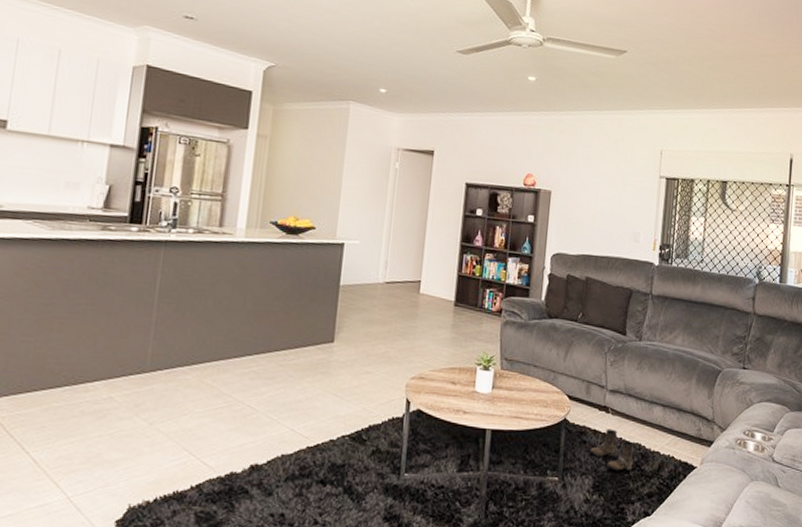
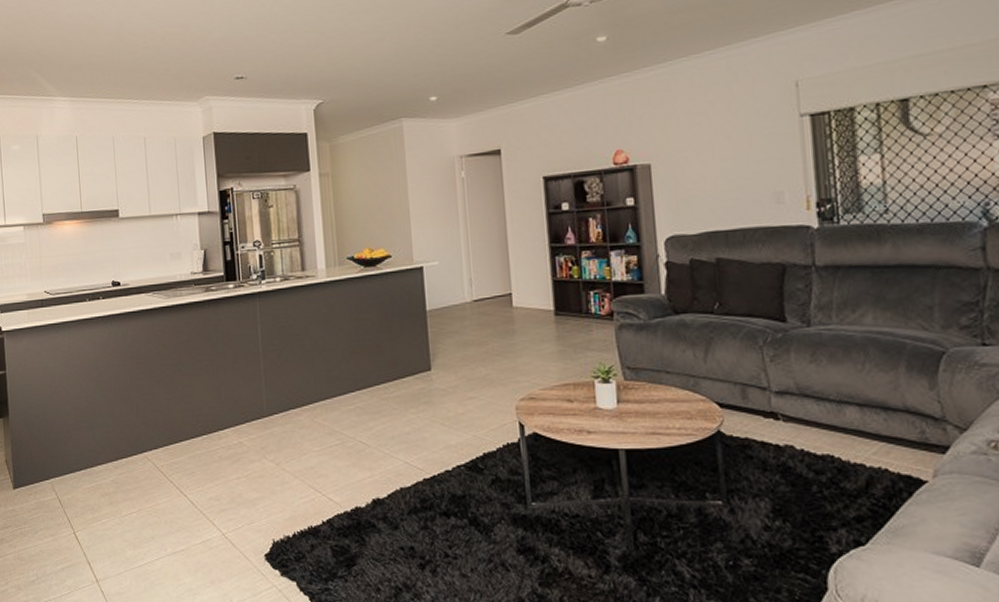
boots: present [590,429,634,471] -> none [760,439,827,490]

